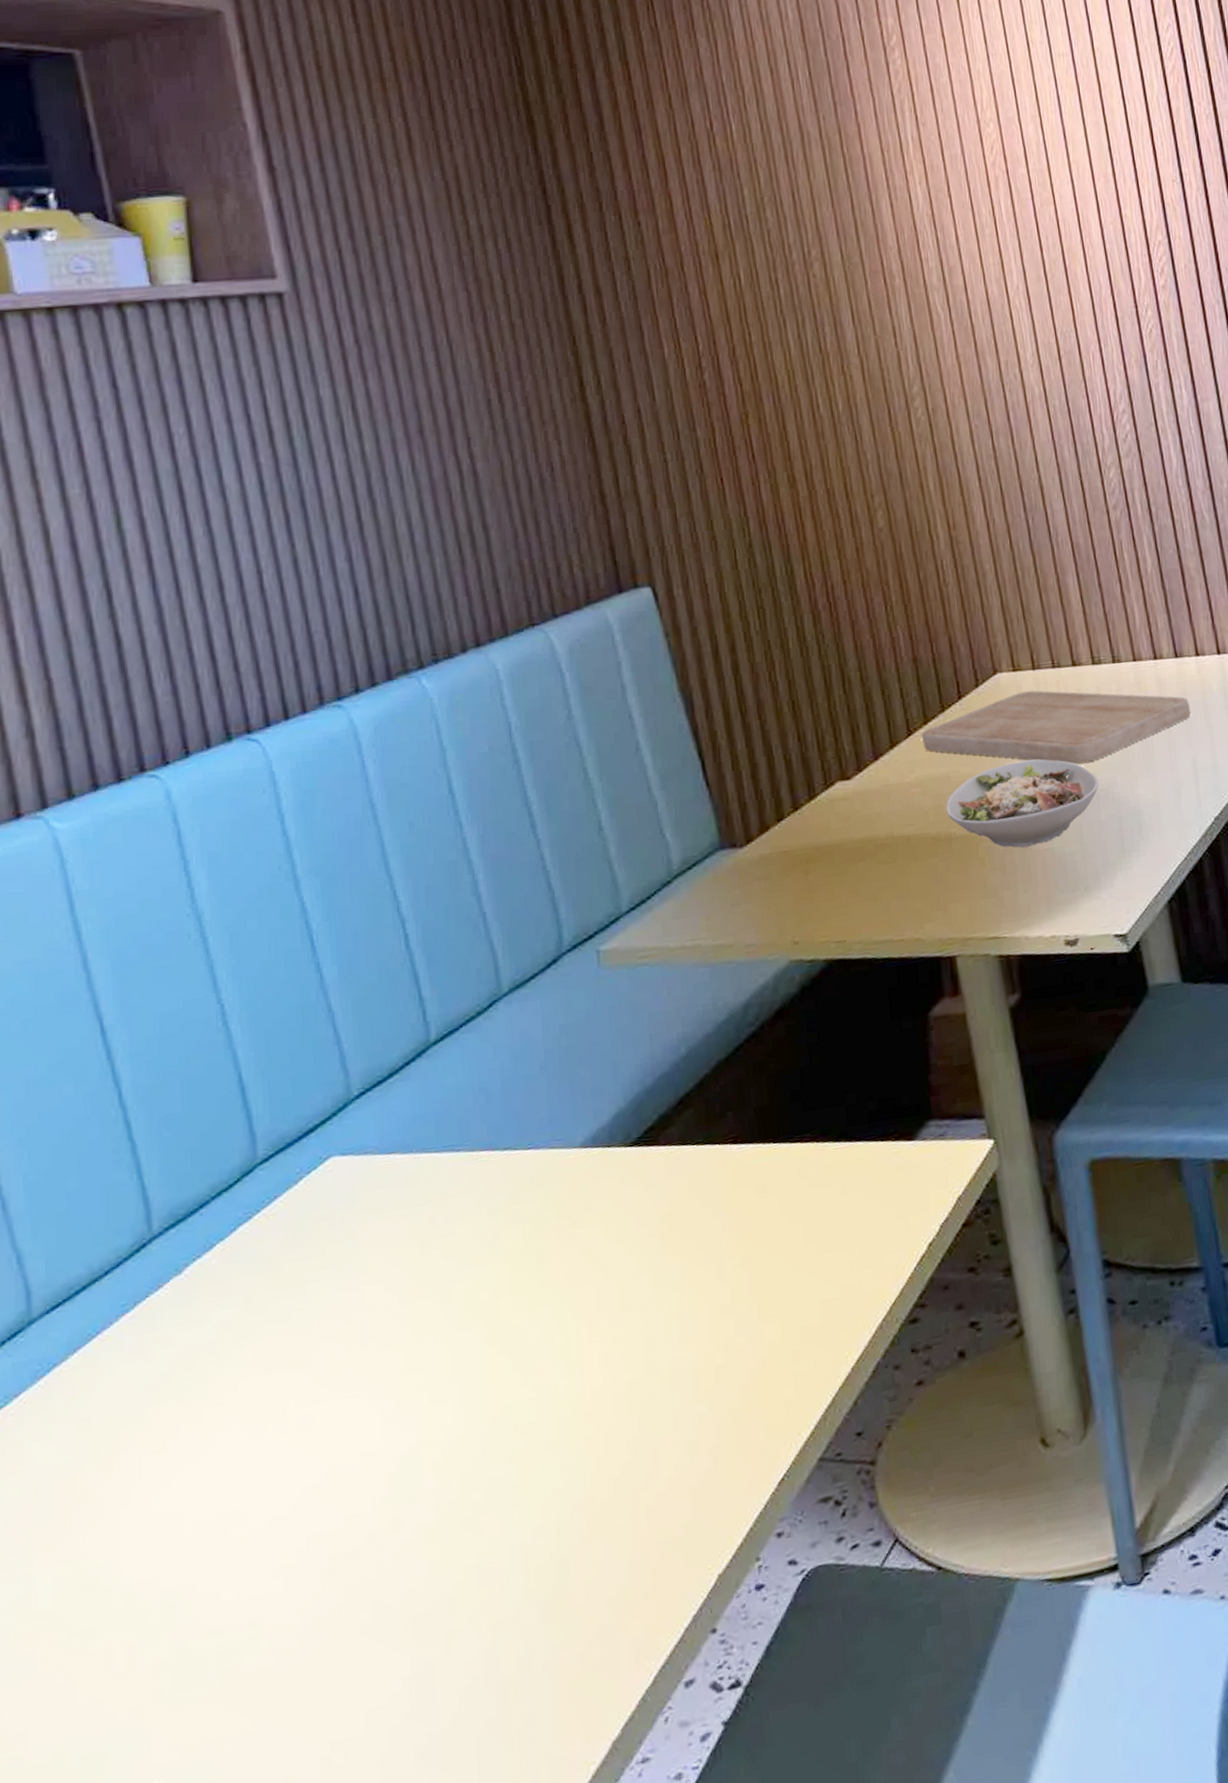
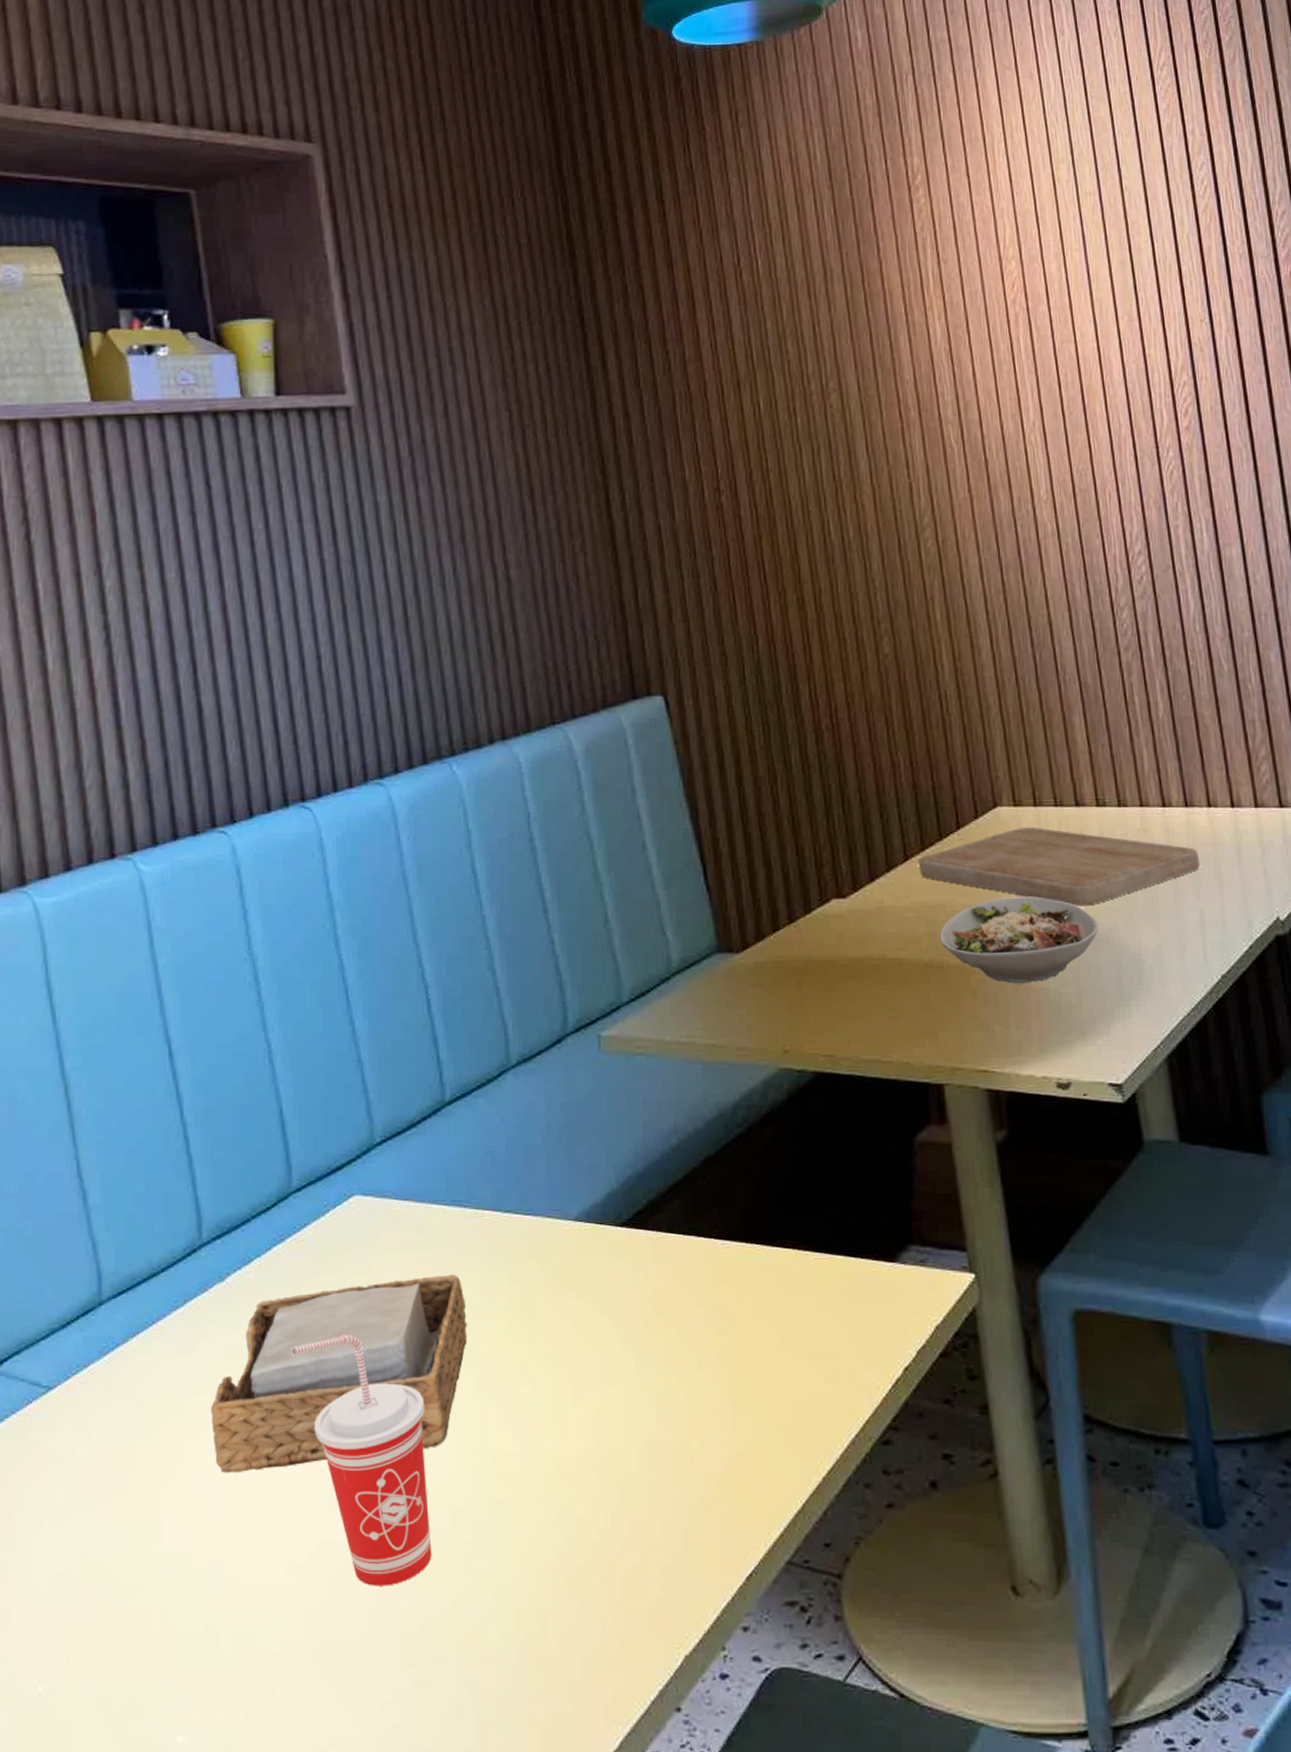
napkin holder: none [172,1224,468,1484] -> present [210,1274,467,1473]
beverage cup: none [265,1307,439,1573] -> present [291,1334,432,1586]

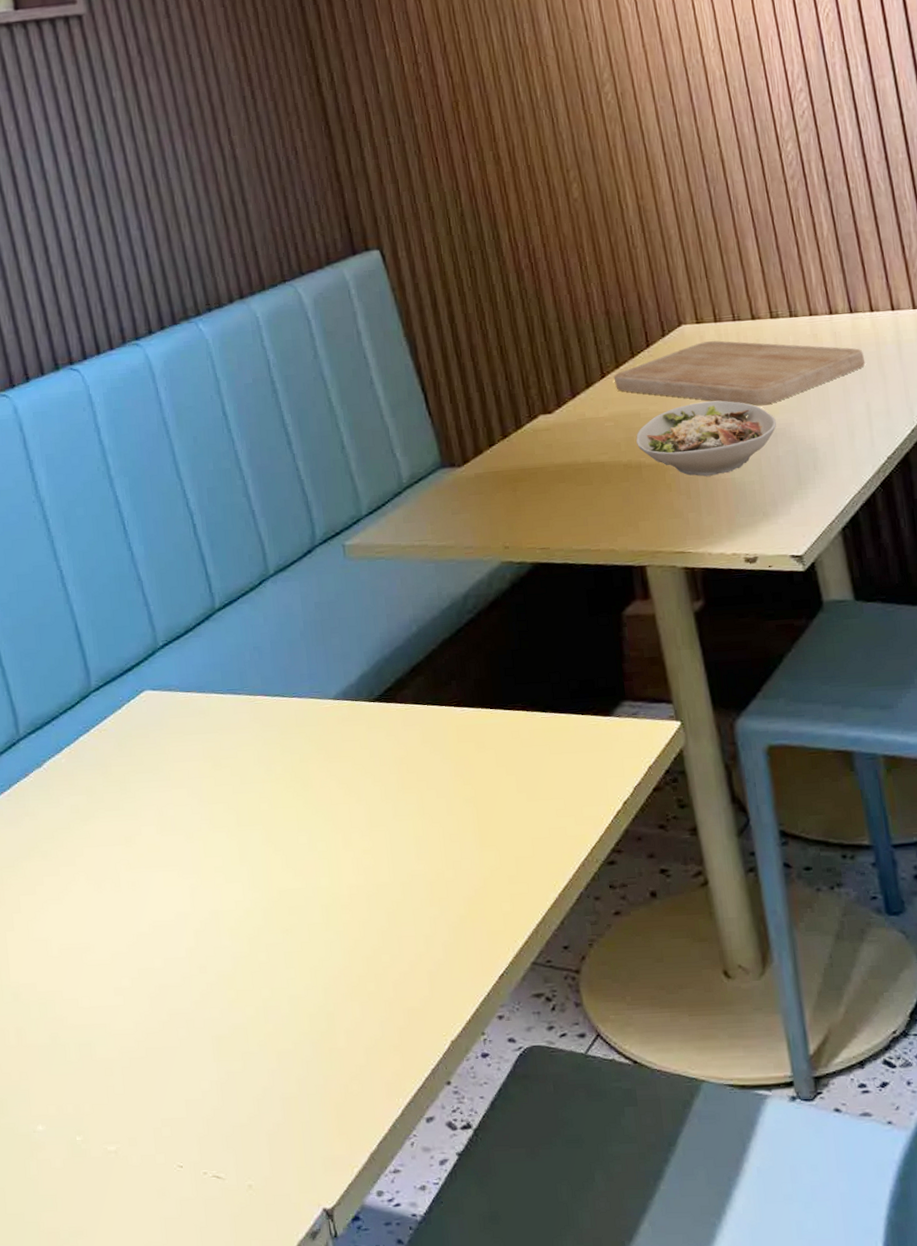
napkin holder: present [210,1274,467,1473] -> none [39,750,250,920]
beverage cup: present [291,1334,432,1586] -> none [102,803,235,1001]

